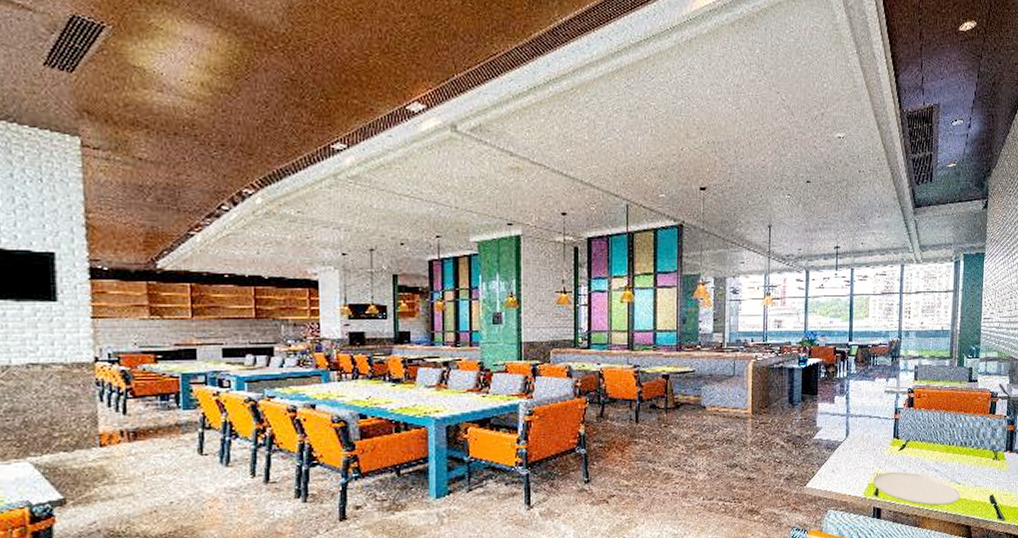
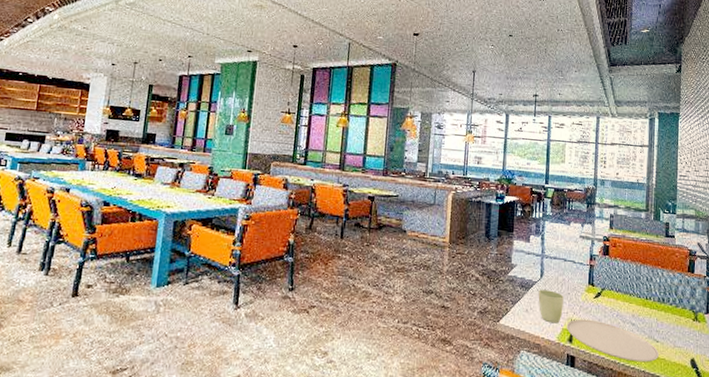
cup: none [844,448,869,480] -> present [538,289,564,324]

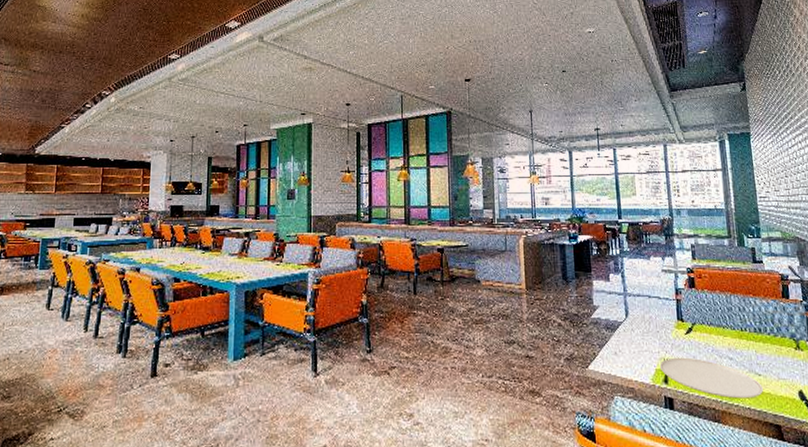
cup: present [538,289,564,324] -> none [625,330,654,365]

